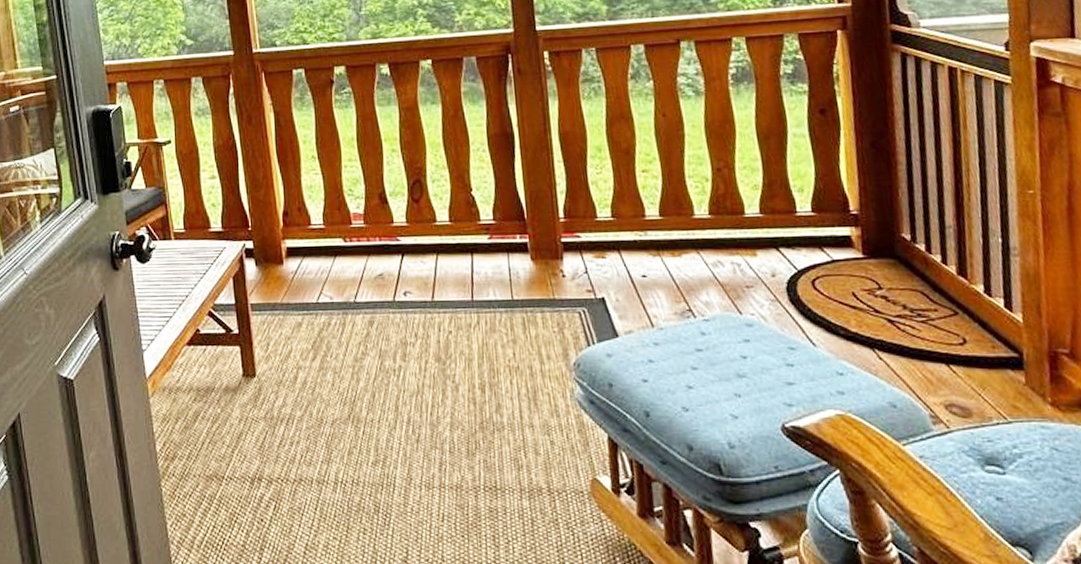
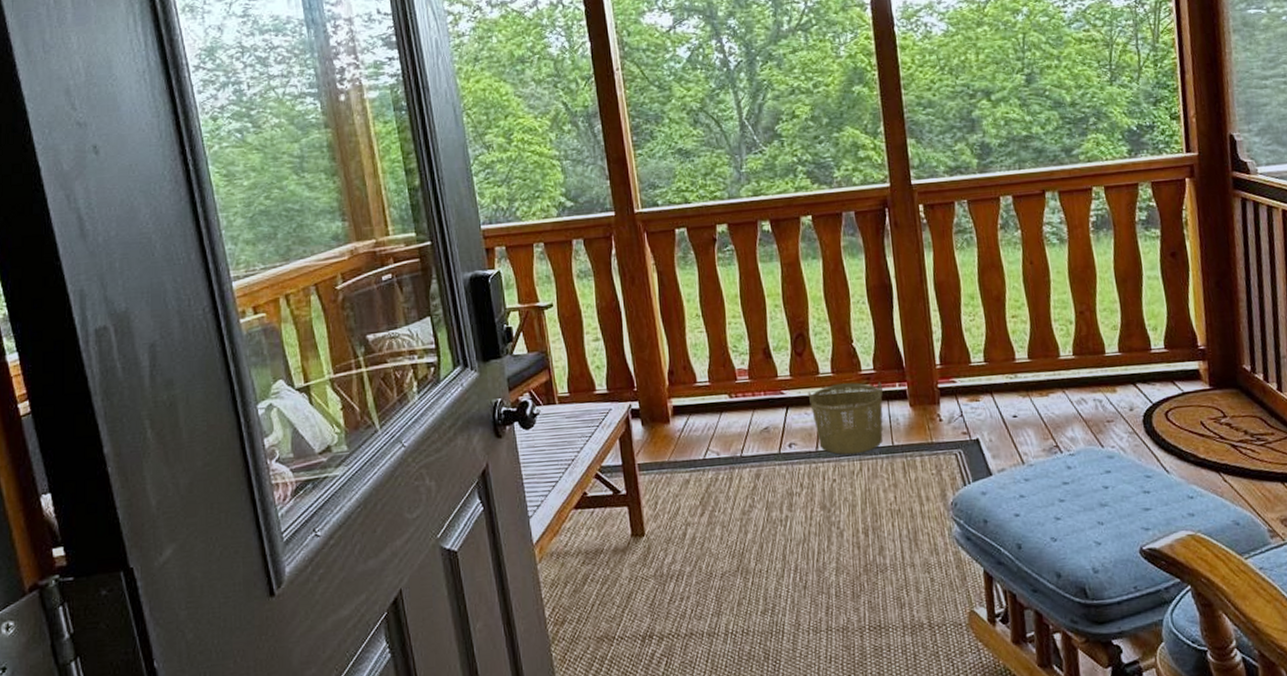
basket: none [424,233,503,307] -> present [807,382,883,455]

